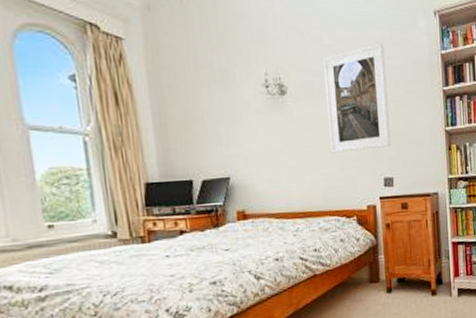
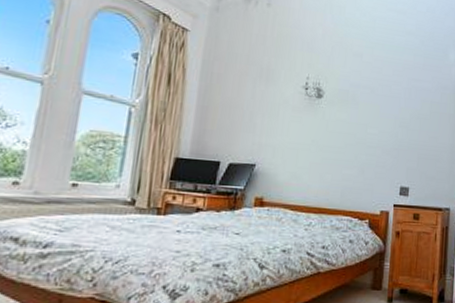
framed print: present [324,43,391,153] -> none [355,67,417,159]

